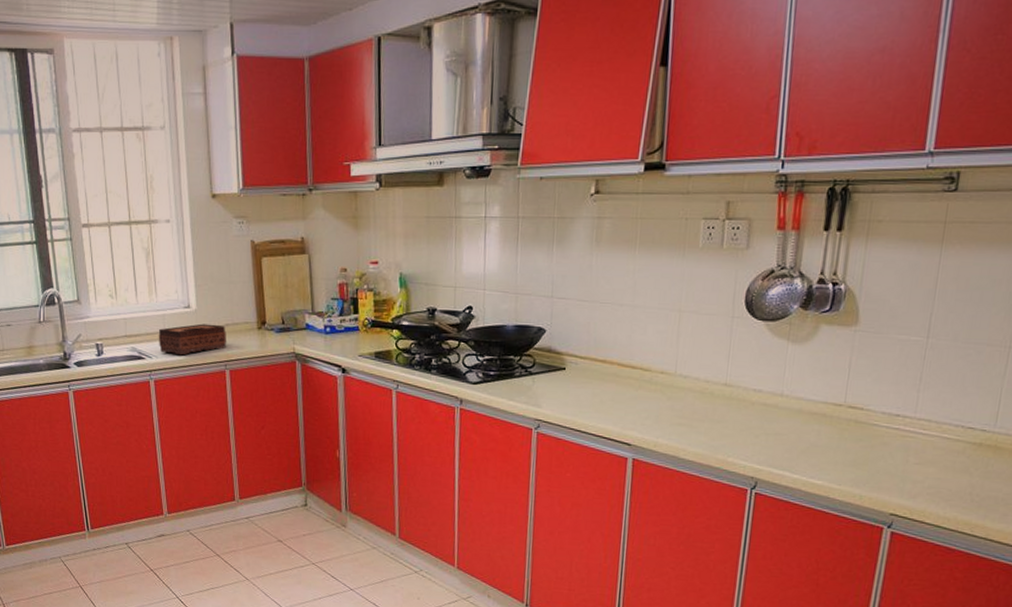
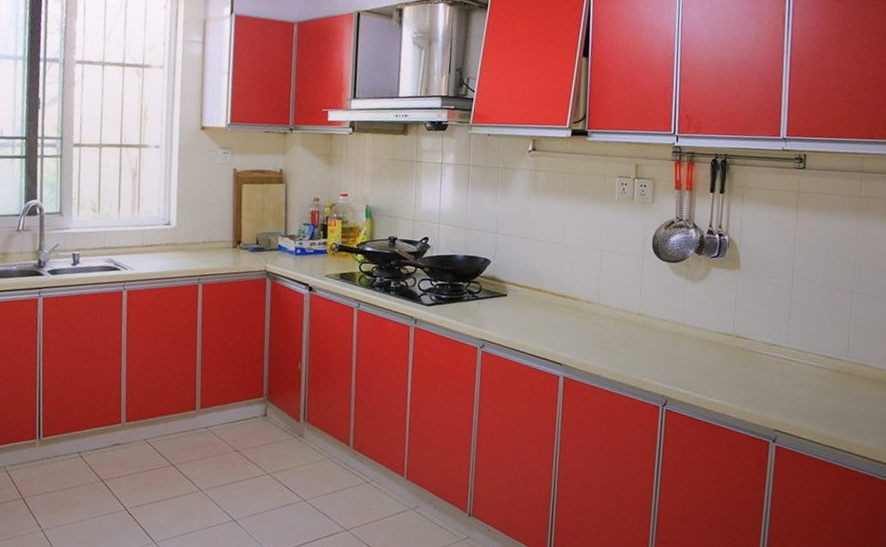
tissue box: present [158,323,227,356] -> none [135,240,203,269]

